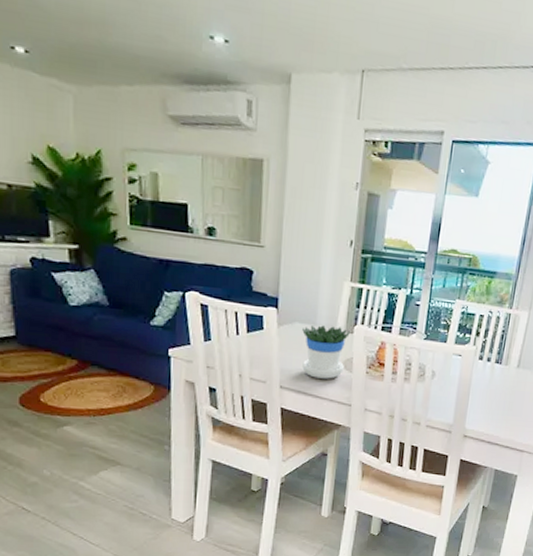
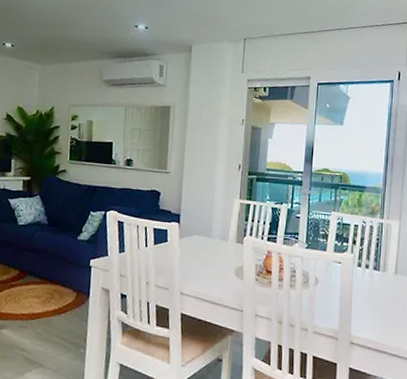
flowerpot: present [302,325,350,379] -> none [200,237,240,286]

